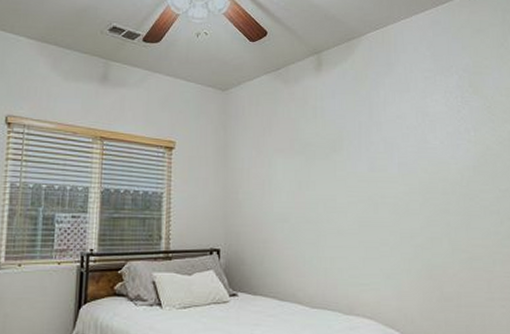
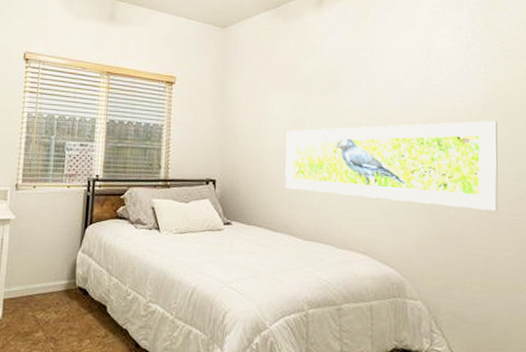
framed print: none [291,182,492,269] -> present [285,121,498,211]

